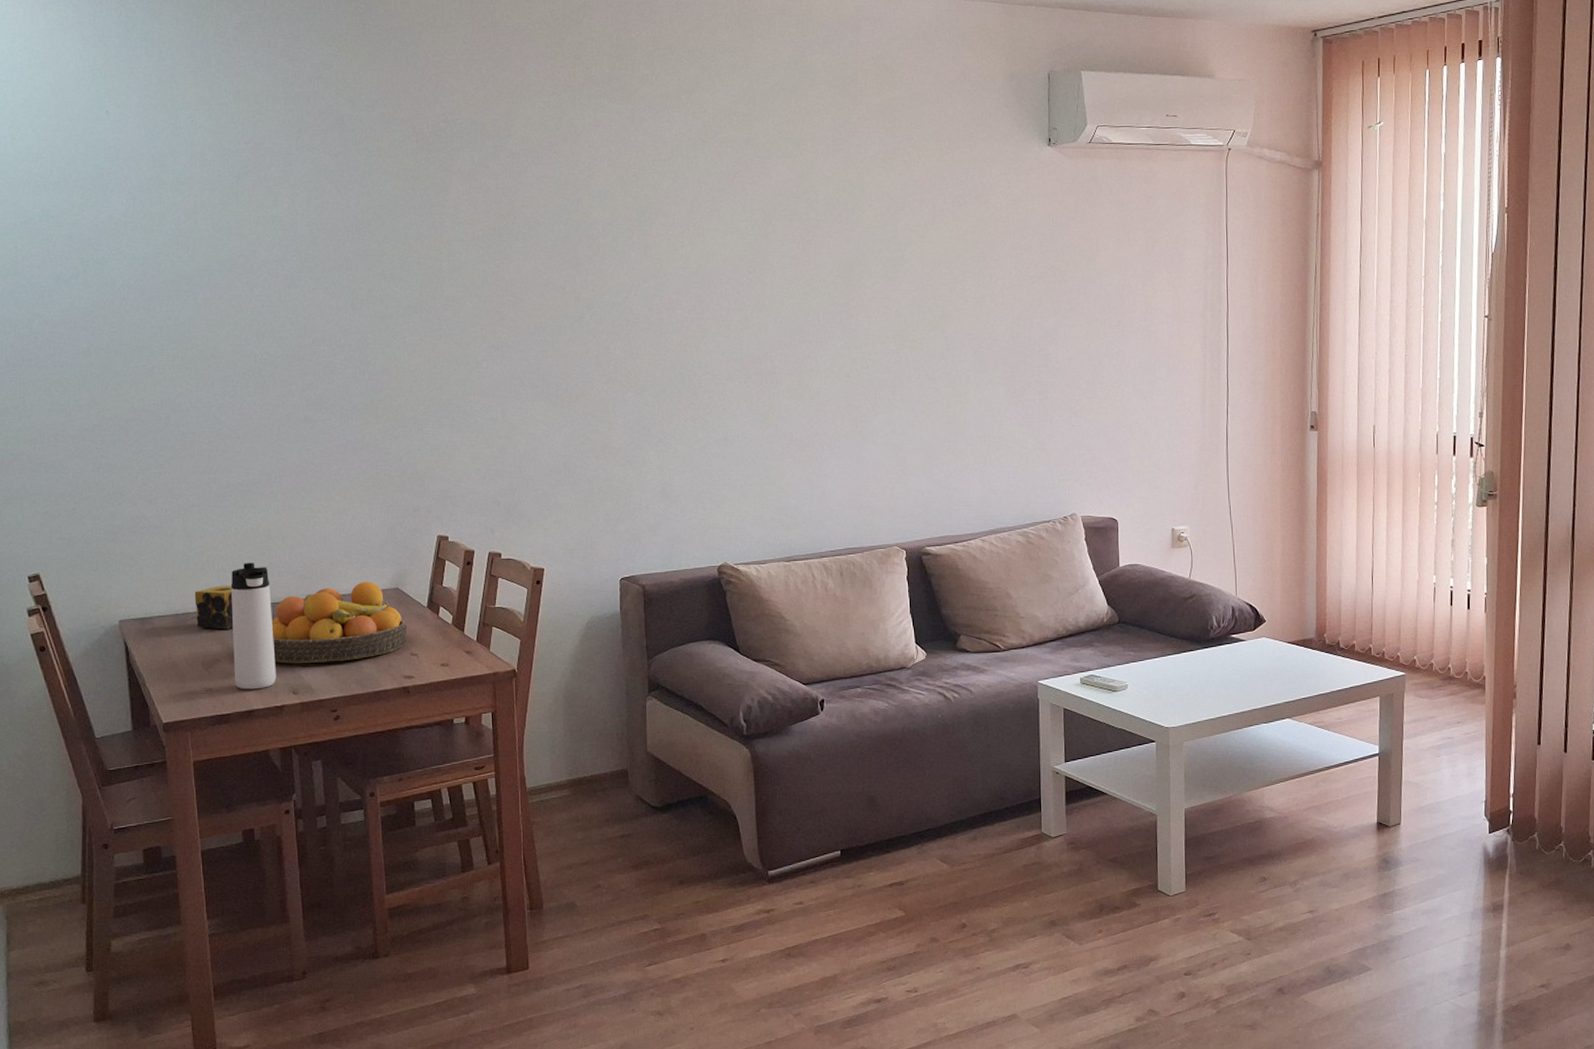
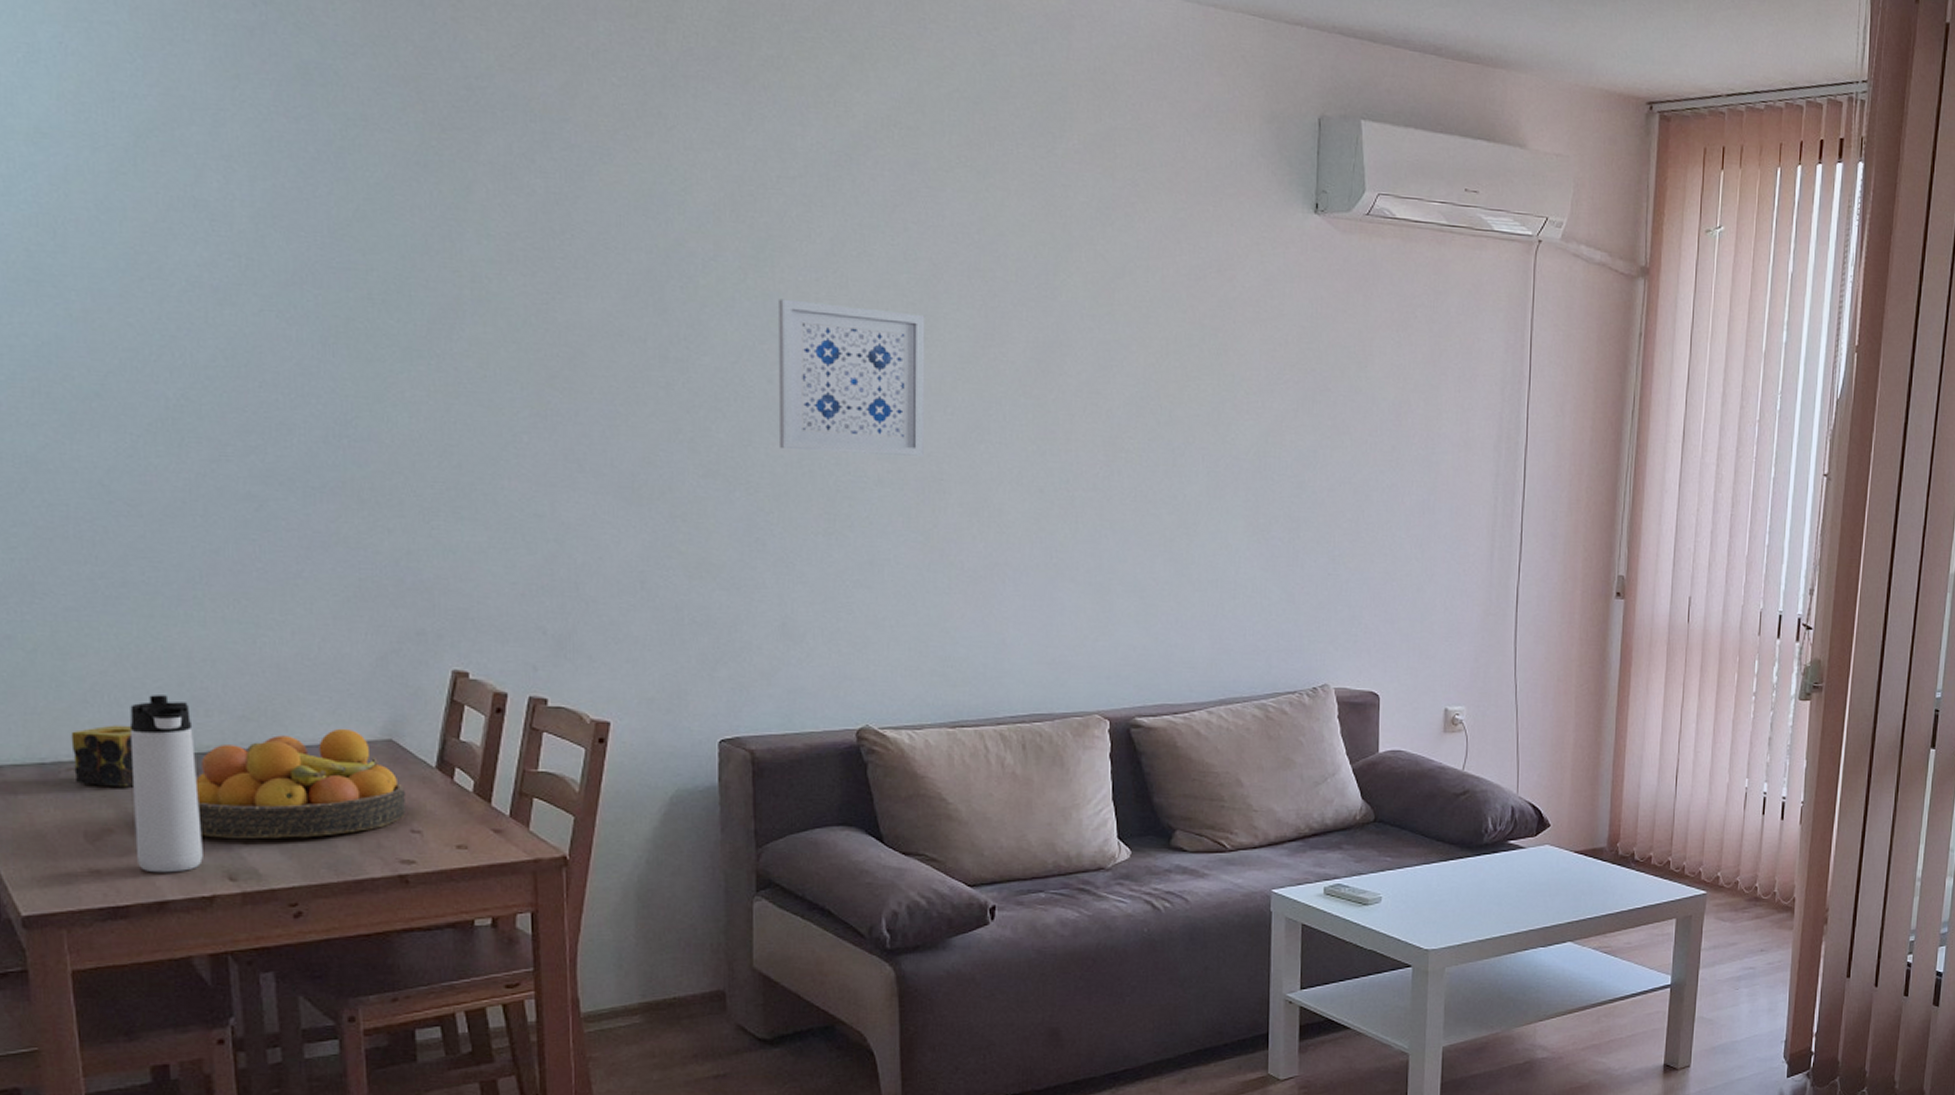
wall art: none [654,248,761,359] -> present [777,299,925,458]

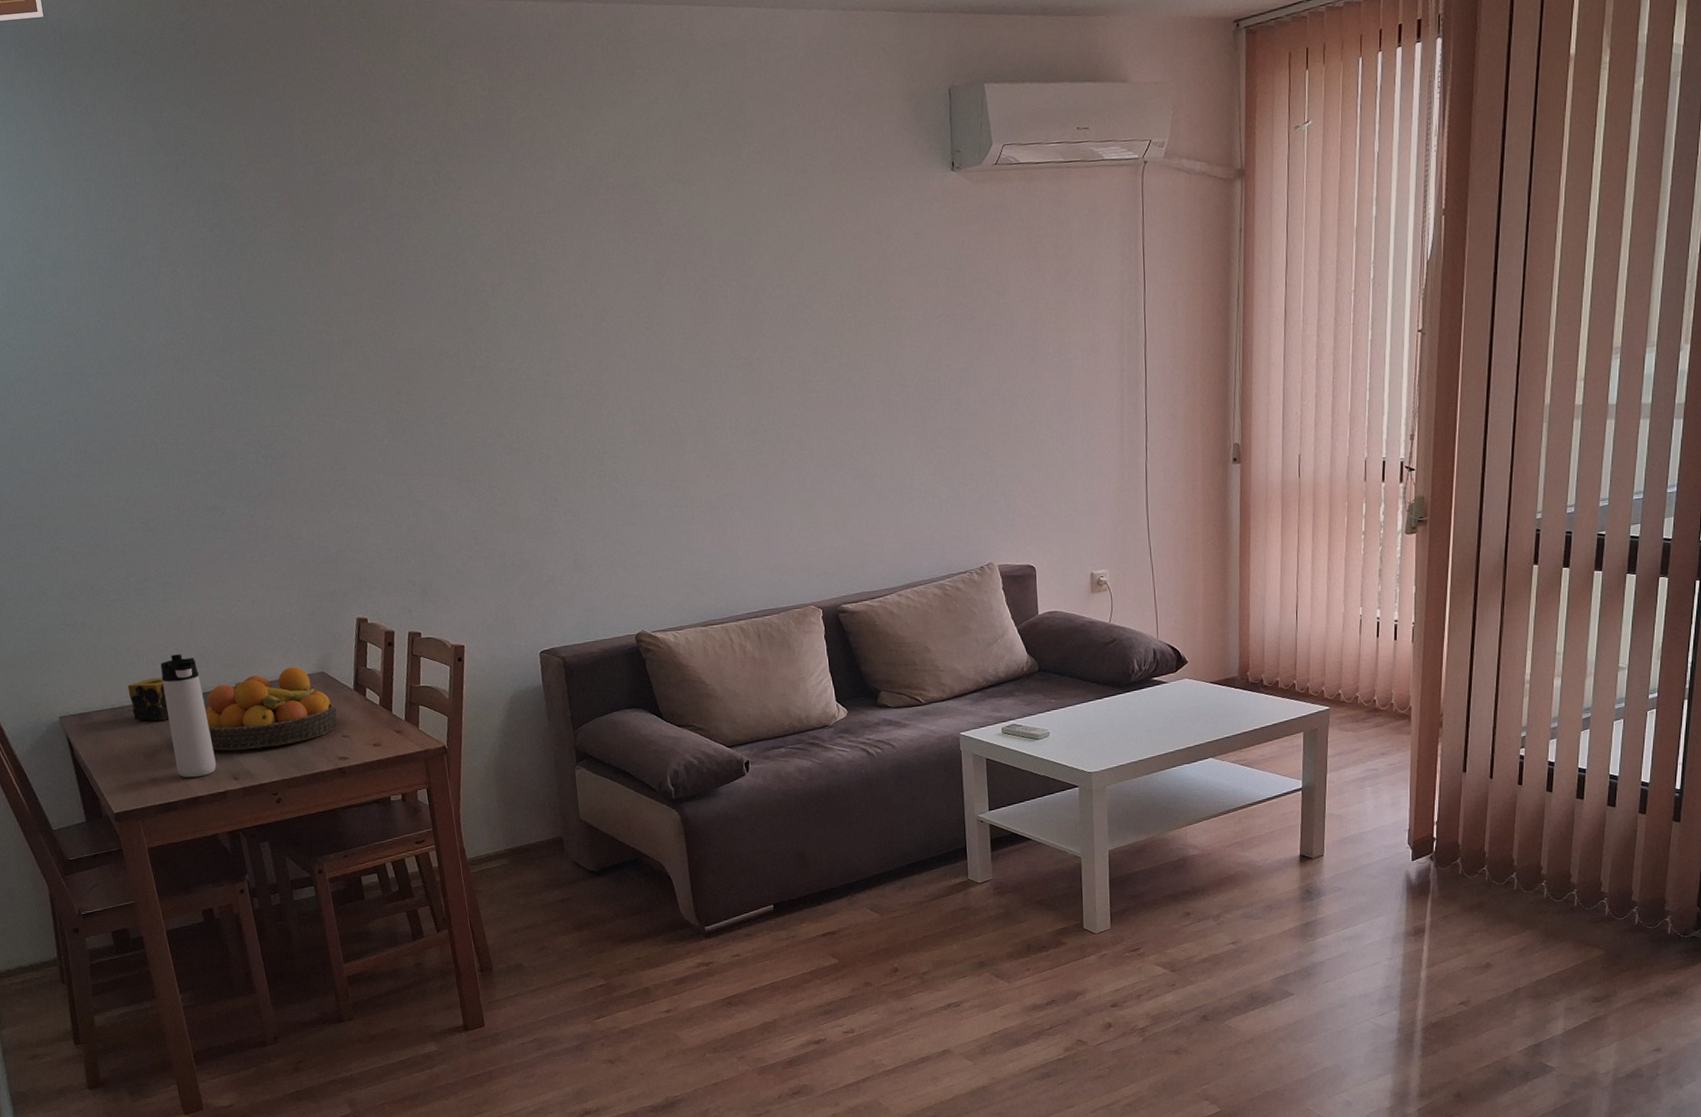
wall art: present [777,299,925,458] -> none [547,305,664,425]

